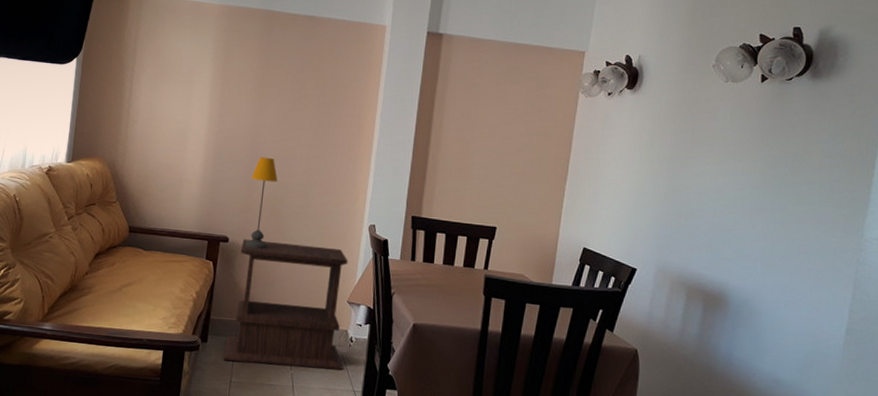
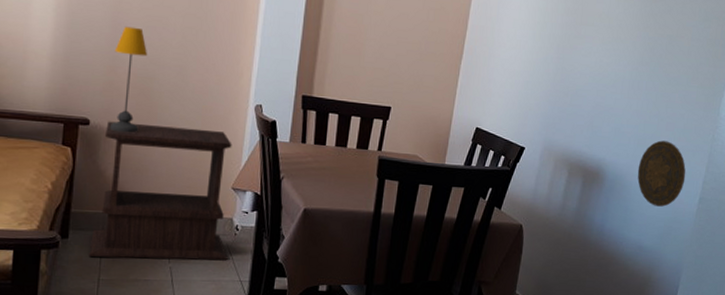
decorative plate: none [767,263,827,337] -> present [637,140,686,207]

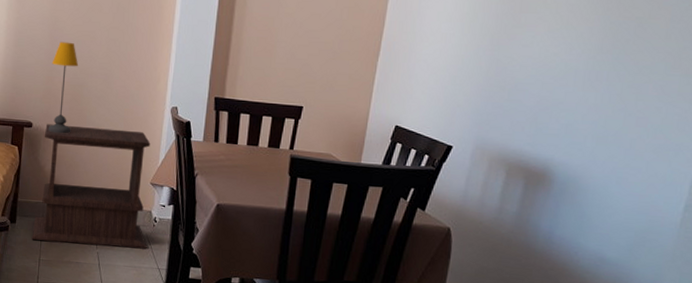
decorative plate: present [637,140,686,207] -> none [596,138,665,214]

